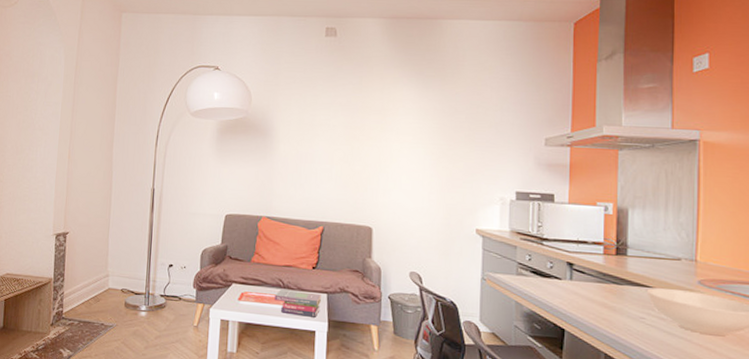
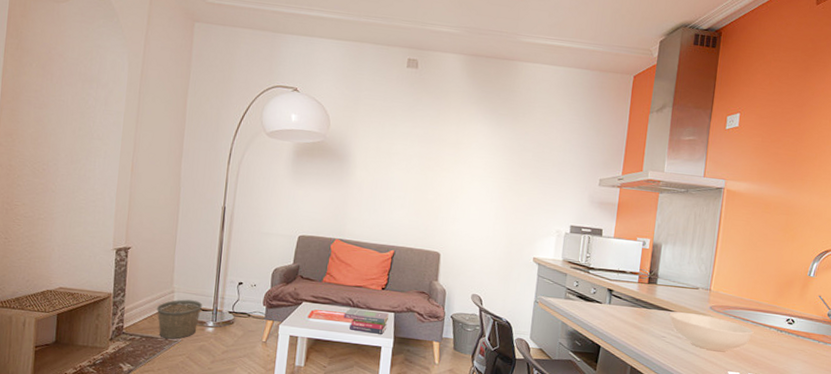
basket: none [92,283,136,324] -> present [156,299,203,339]

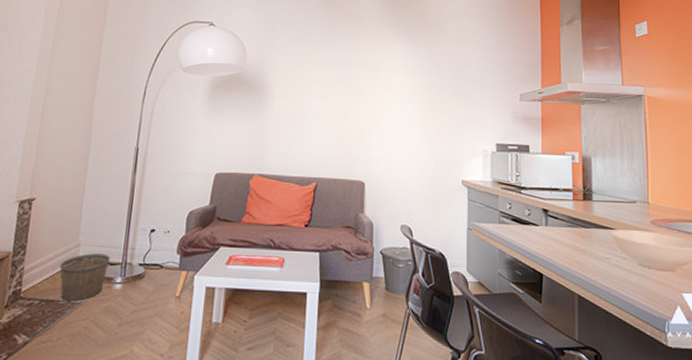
books: present [343,307,389,334] -> none [265,249,313,278]

